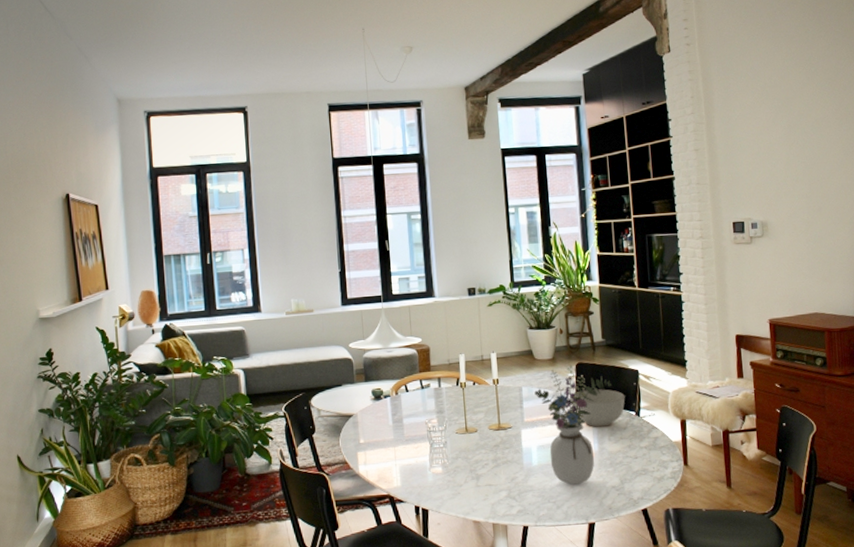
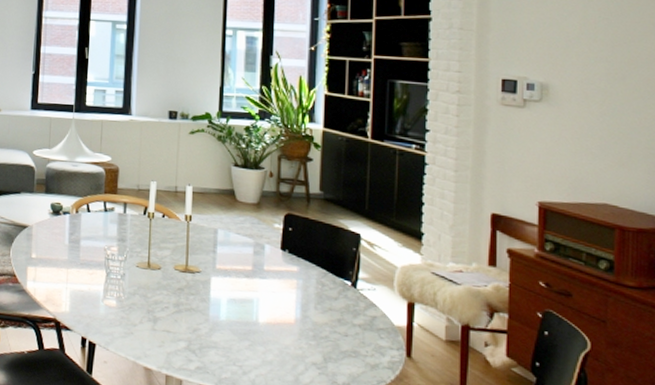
bouquet: present [534,365,613,485] -> none [231,214,326,352]
bowl: present [570,389,625,427] -> none [273,245,341,293]

